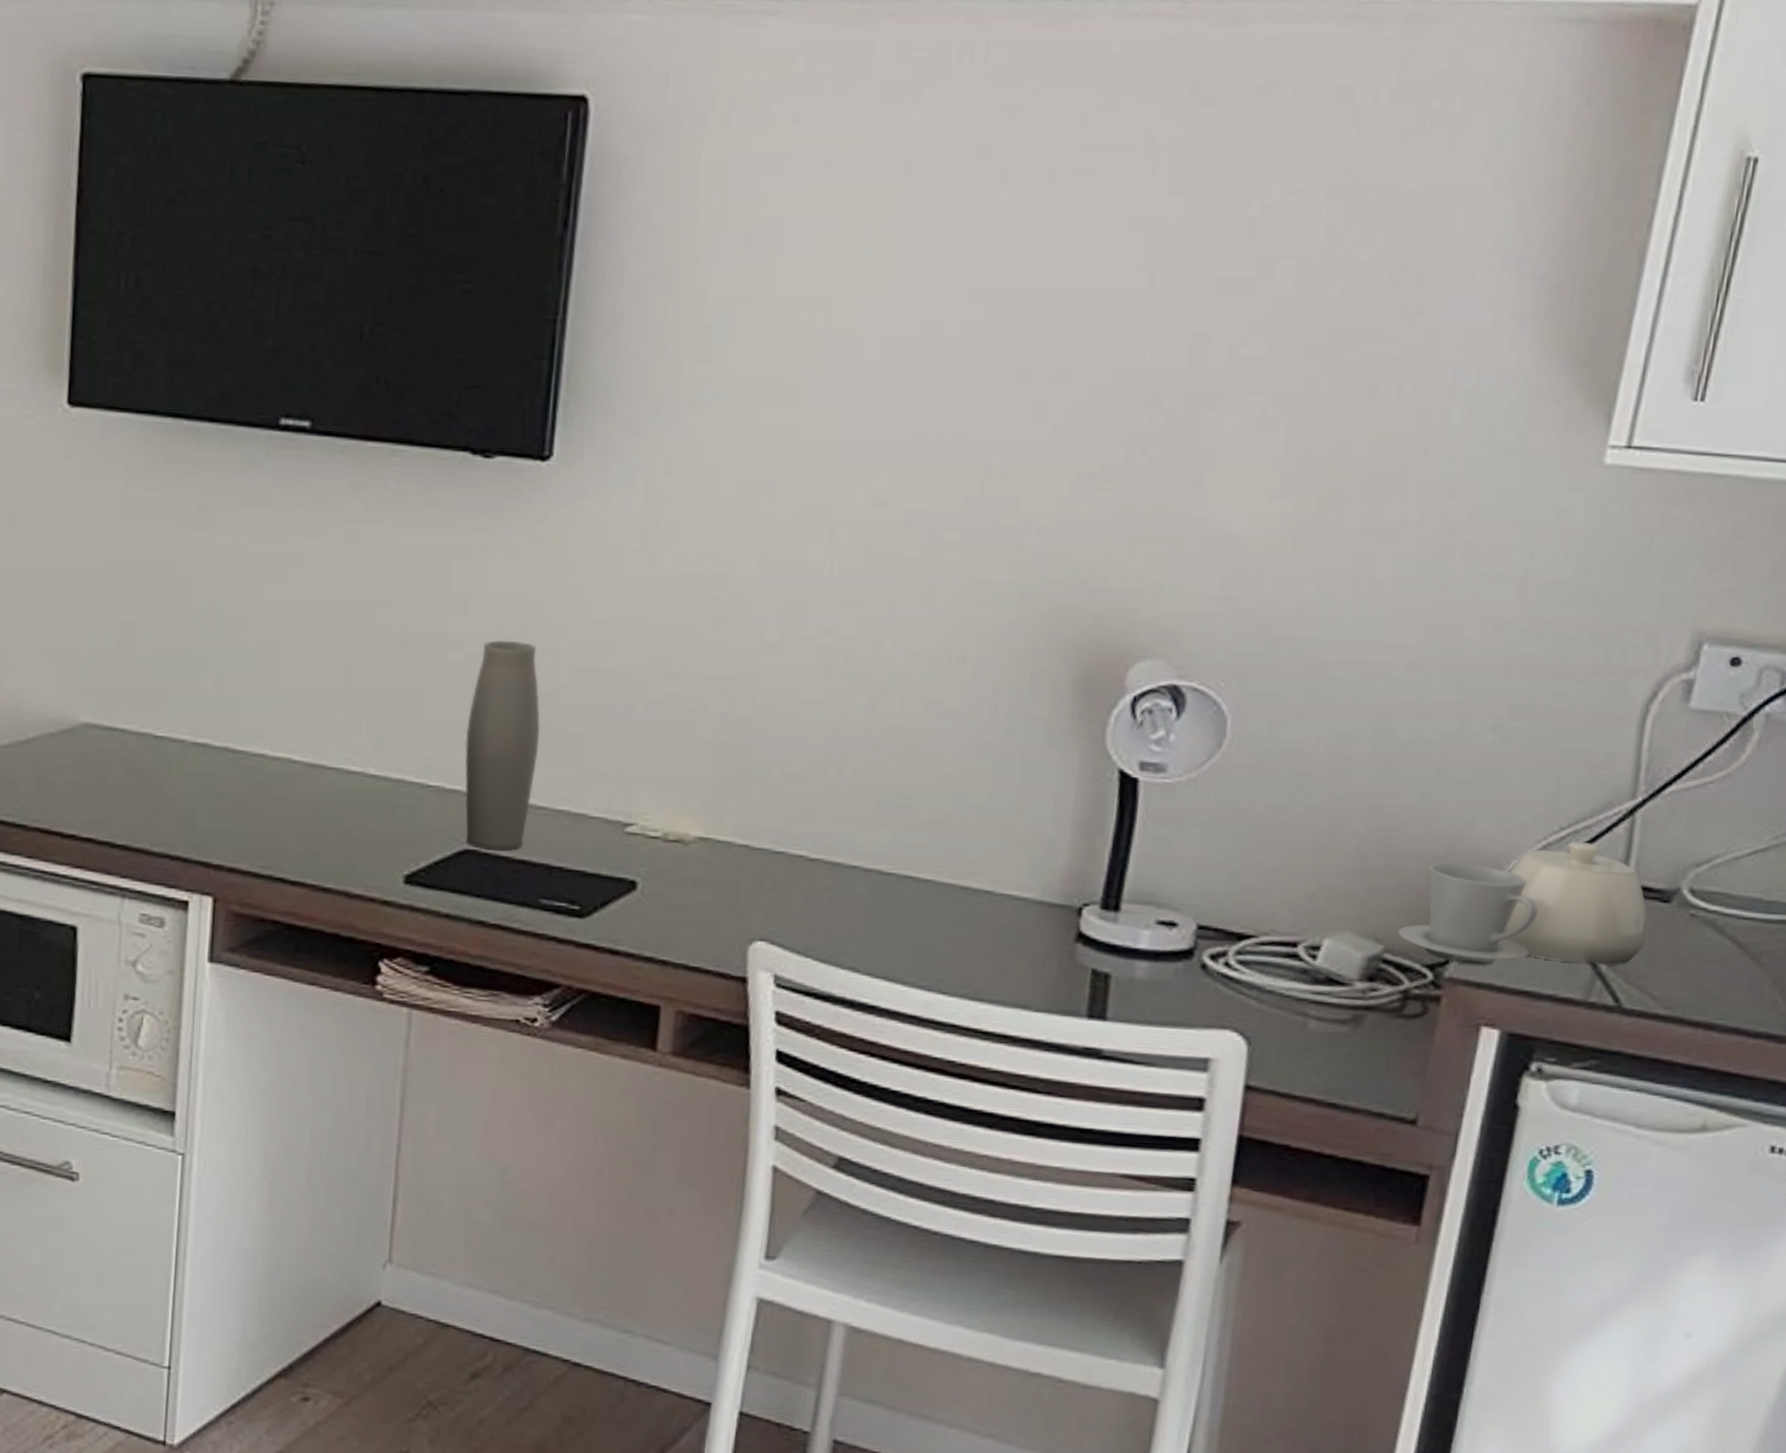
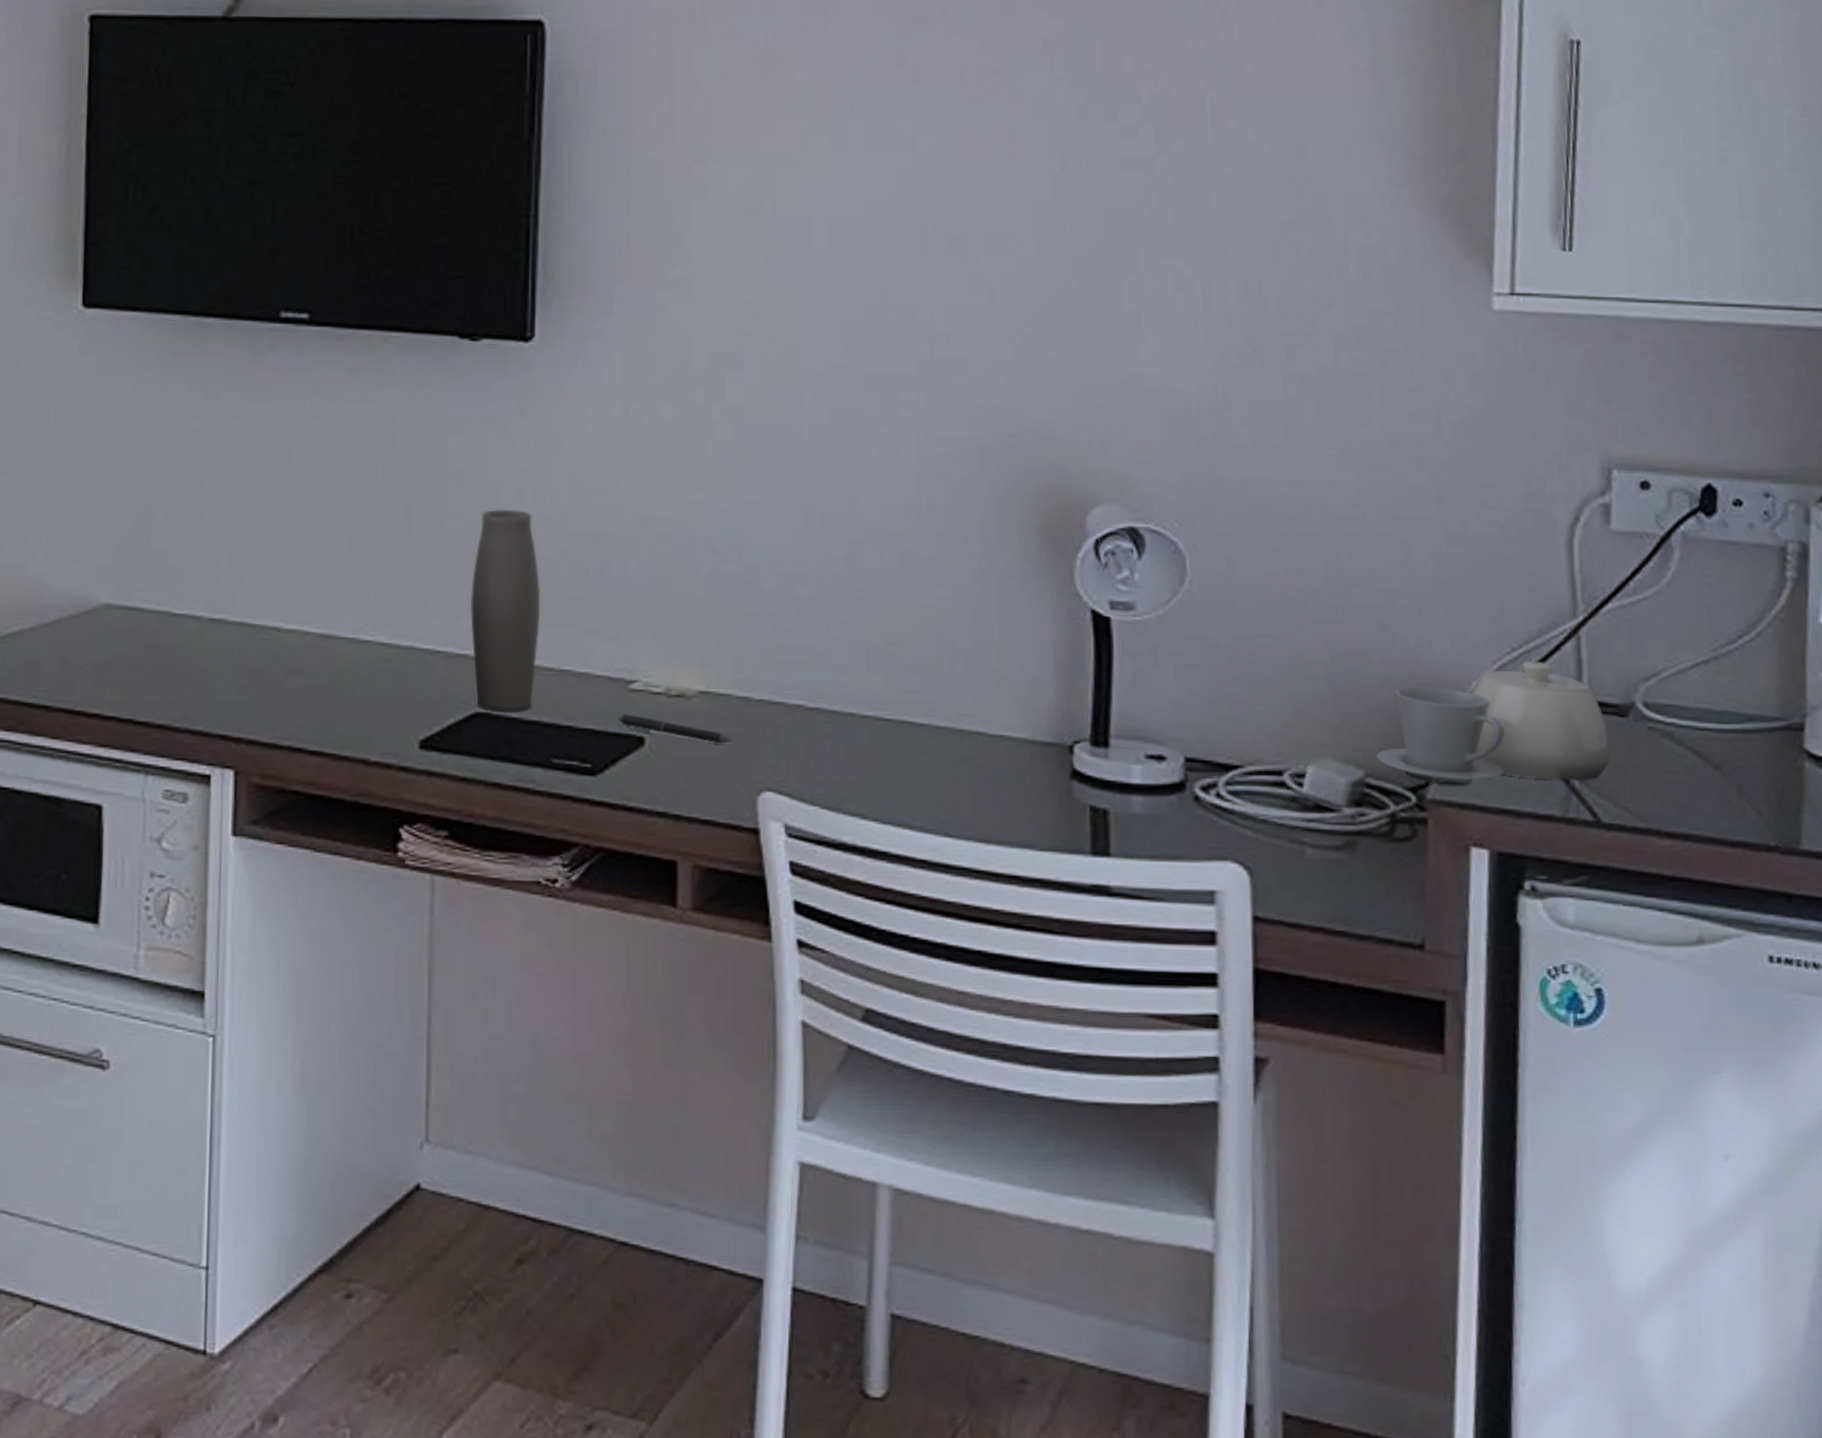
pen: none [611,857,730,892] -> present [618,714,734,744]

